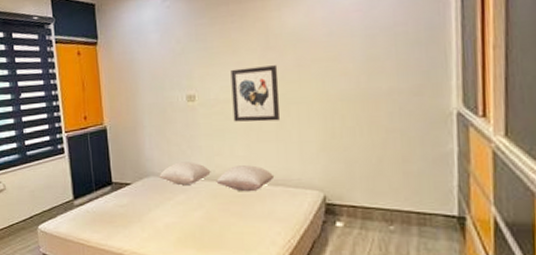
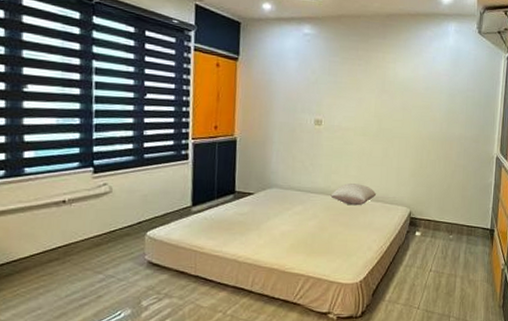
pillow: present [159,162,211,185] -> none [281,177,327,197]
wall art: present [230,65,281,122] -> none [351,103,389,150]

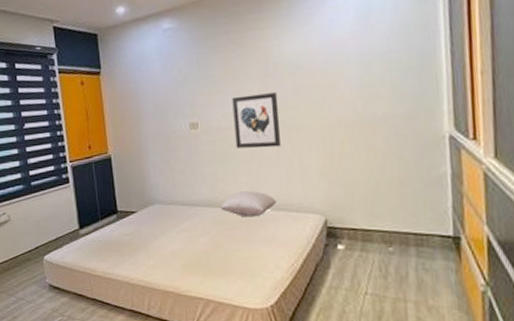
wall art: none [351,103,389,150] -> present [232,92,282,149]

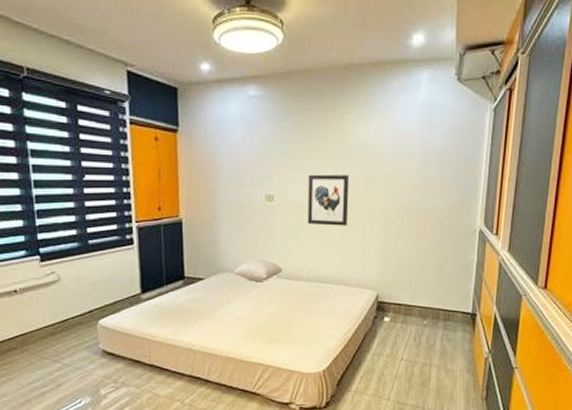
pillow: none [164,188,215,212] -> present [233,259,283,281]
pillow: present [220,191,277,217] -> none [287,265,339,290]

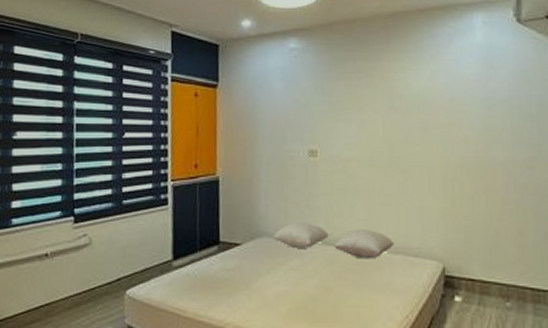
pillow: none [287,265,339,290] -> present [334,230,395,260]
wall art: present [307,174,350,226] -> none [355,126,403,184]

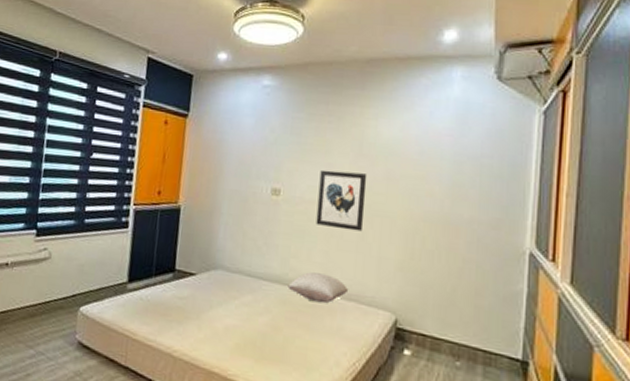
pillow: present [273,222,329,248] -> none [228,258,284,286]
wall art: none [355,126,403,184] -> present [316,169,368,232]

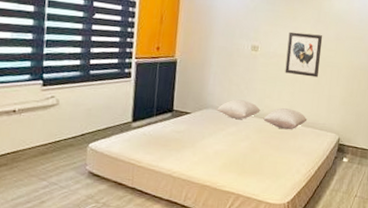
pillow: none [228,258,284,286] -> present [217,99,261,119]

